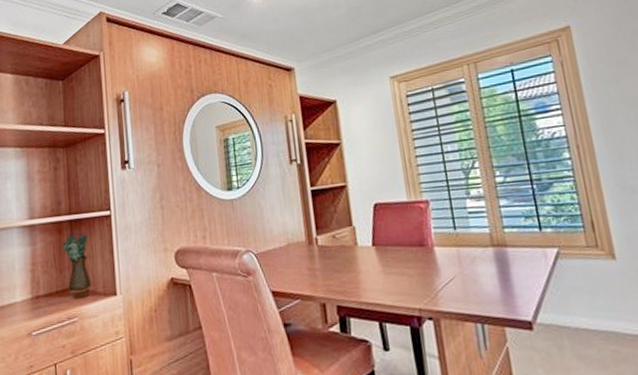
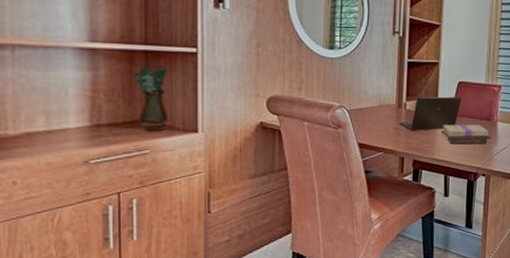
laptop: none [312,222,383,270] -> present [399,96,462,131]
books: none [363,253,429,282] -> present [440,124,490,145]

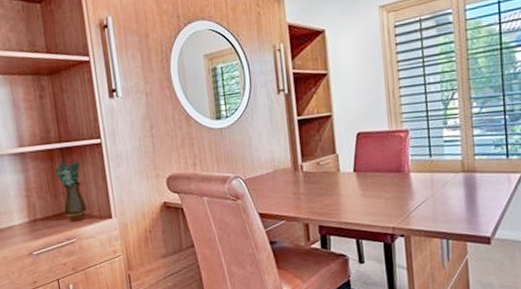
laptop: present [399,96,462,131] -> none [297,150,364,194]
books: present [440,124,490,145] -> none [344,178,404,204]

